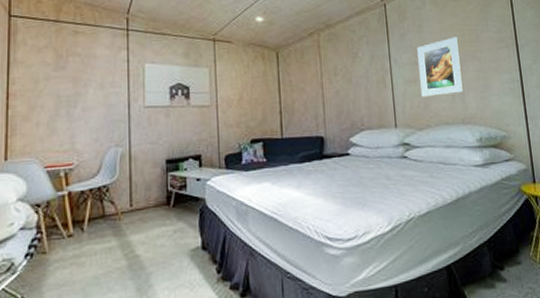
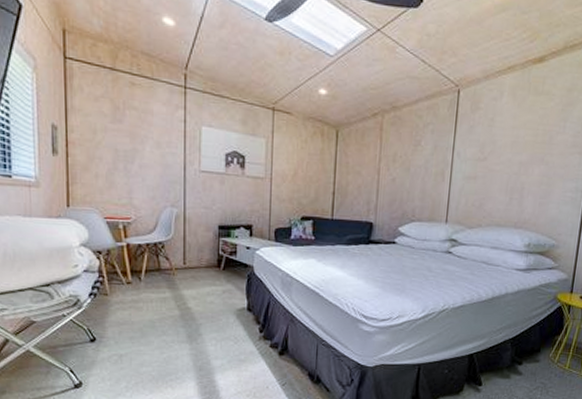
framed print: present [417,37,464,97] -> none [478,135,530,196]

